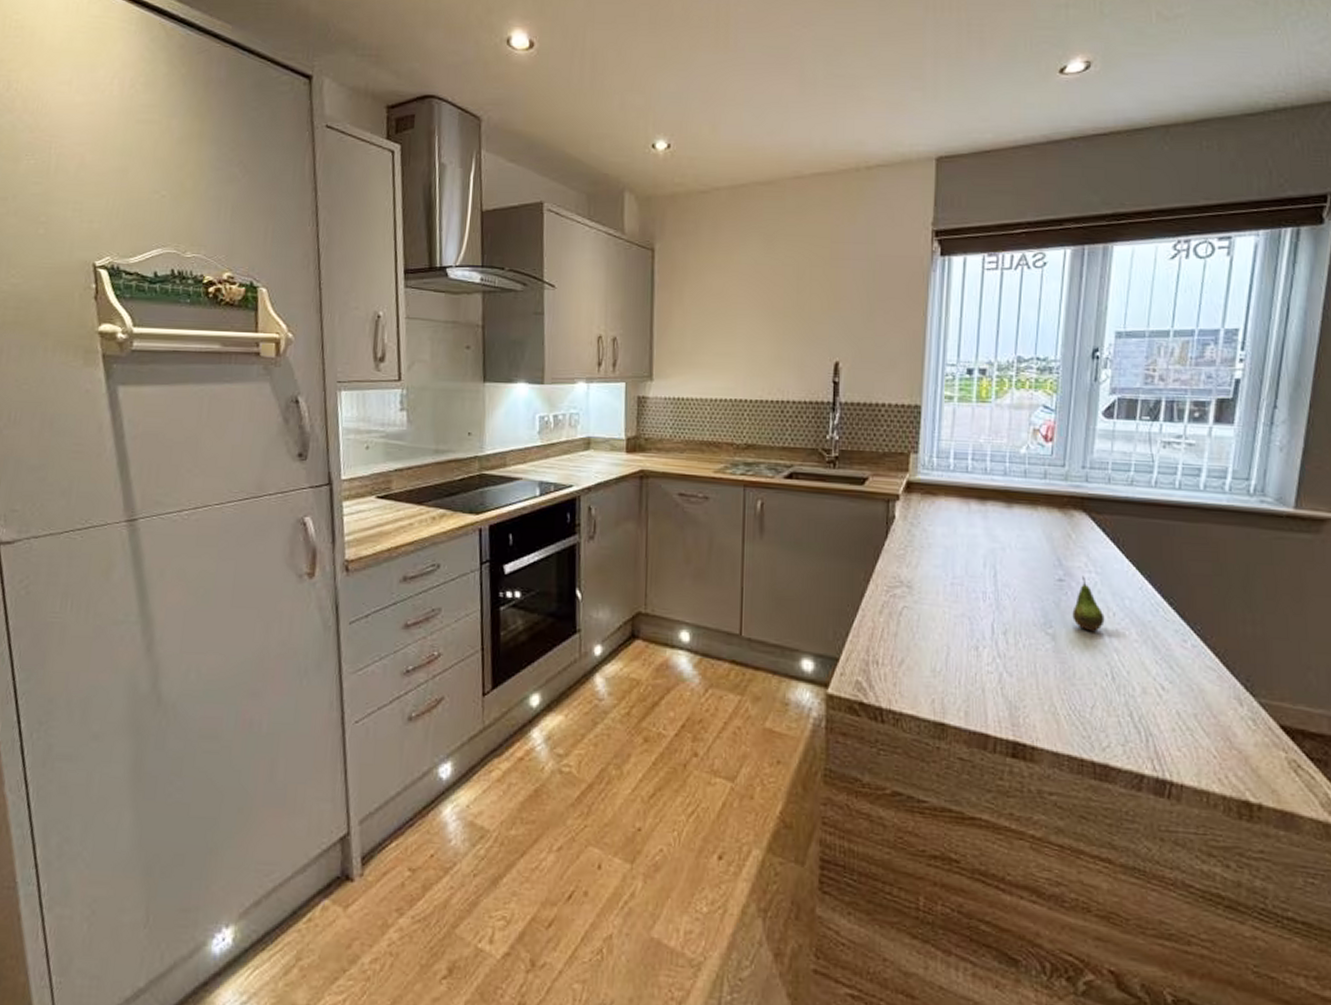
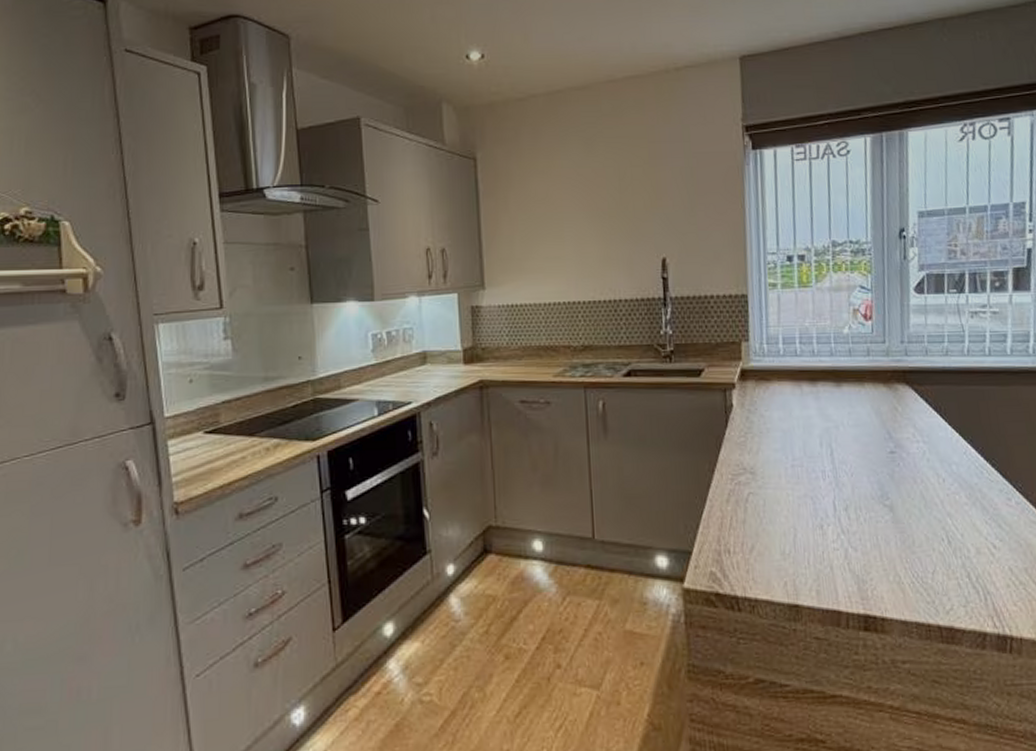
fruit: present [1072,576,1105,632] -> none [906,446,936,499]

